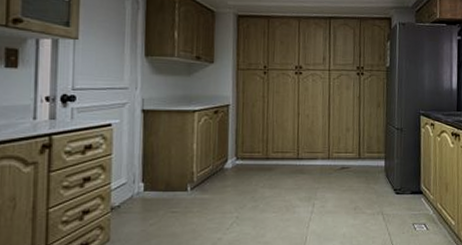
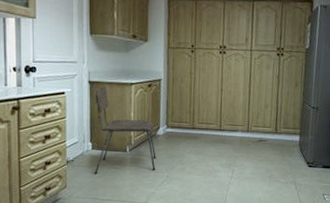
dining chair: none [147,114,224,221] -> present [95,85,156,174]

